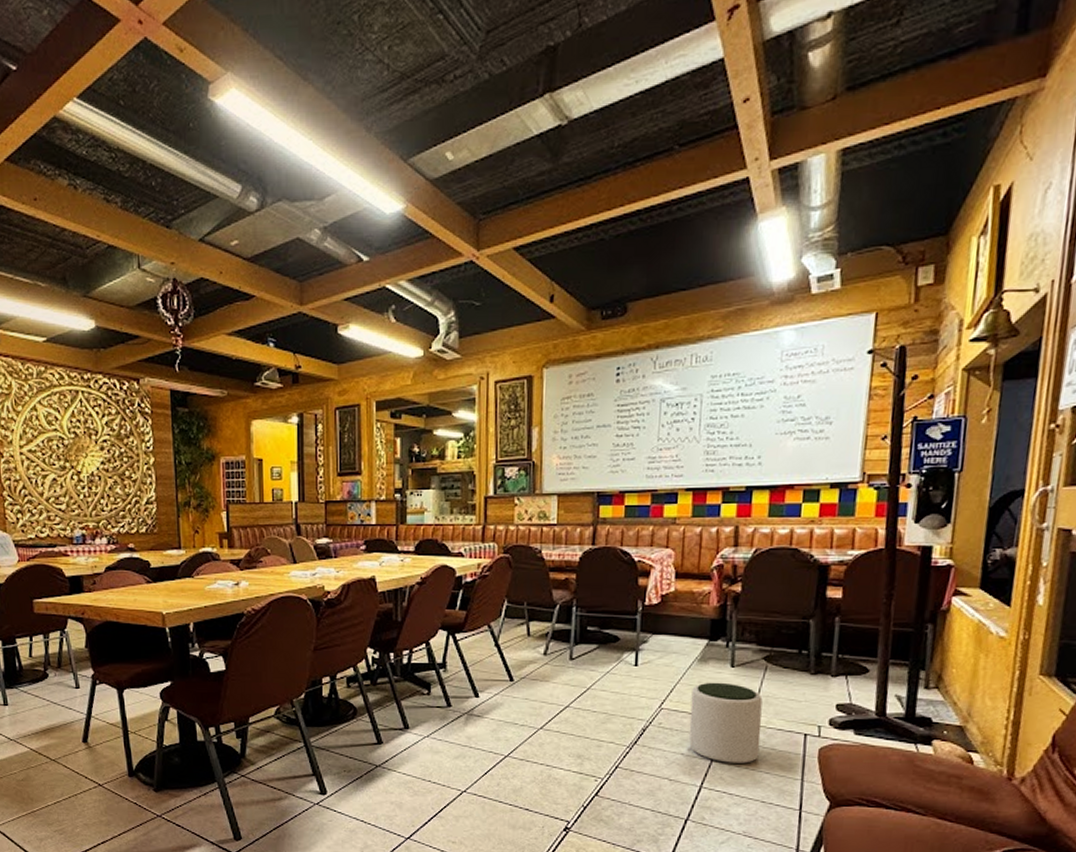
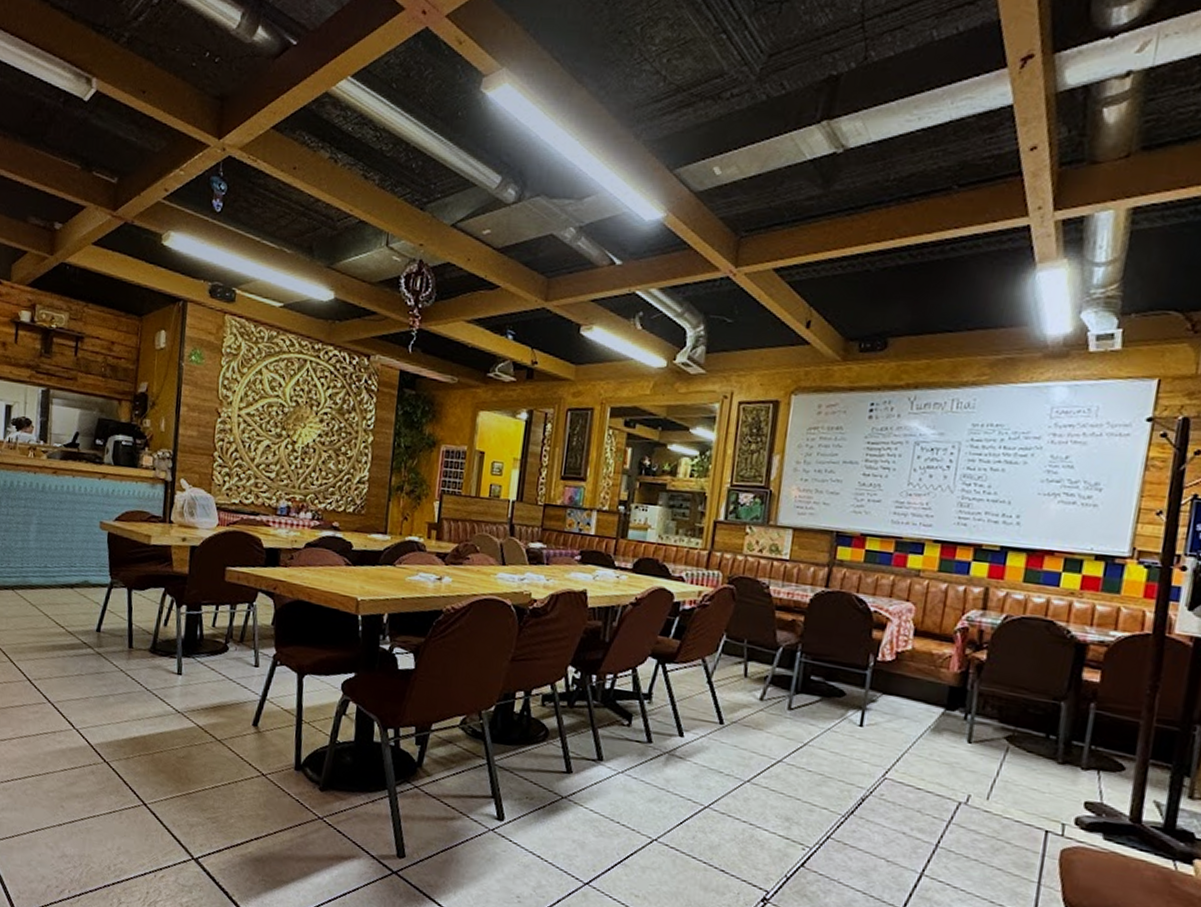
plant pot: present [689,682,763,765] -> none [912,756,1001,855]

